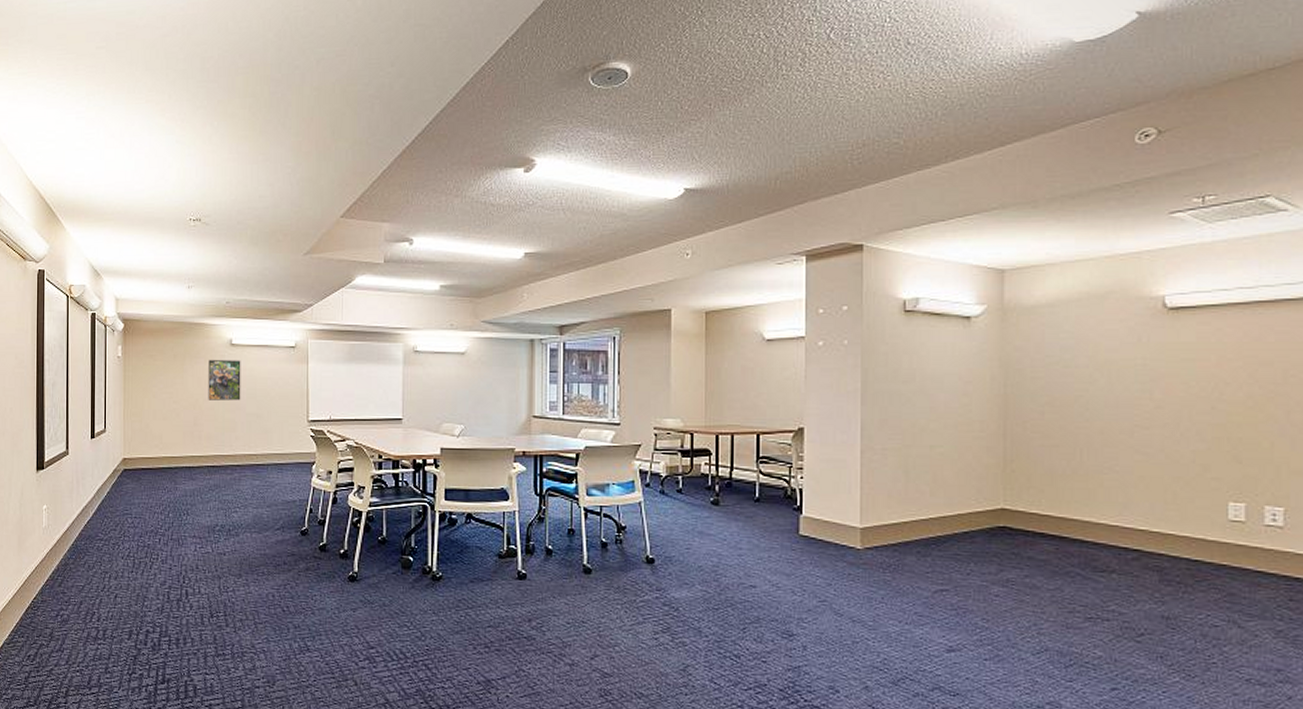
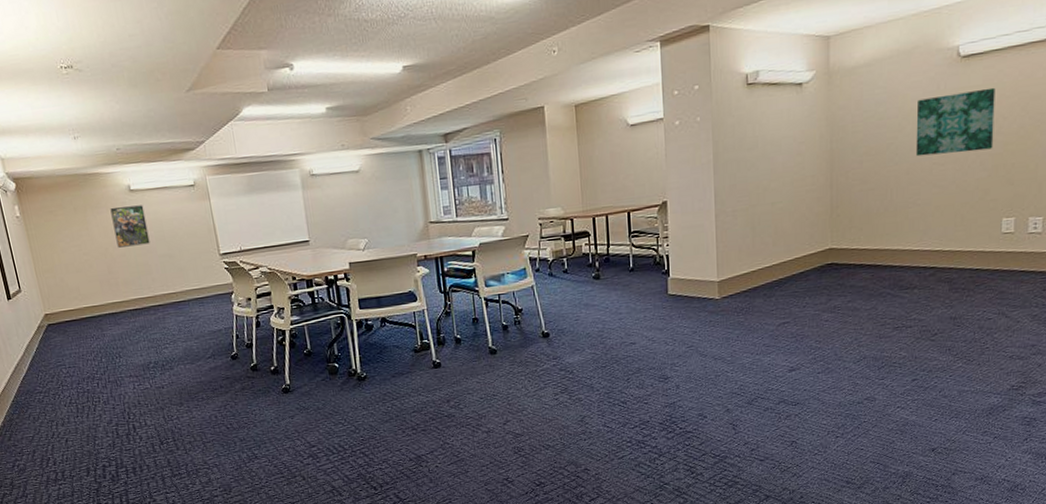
wall art: none [1112,347,1213,418] -> present [915,87,996,157]

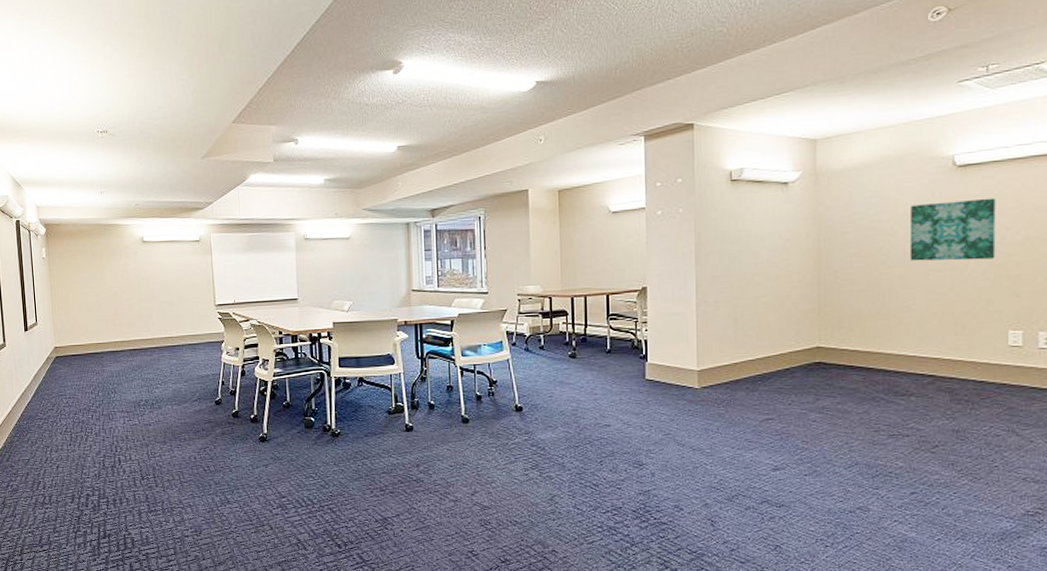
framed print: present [110,205,150,248] -> none [123,255,155,292]

